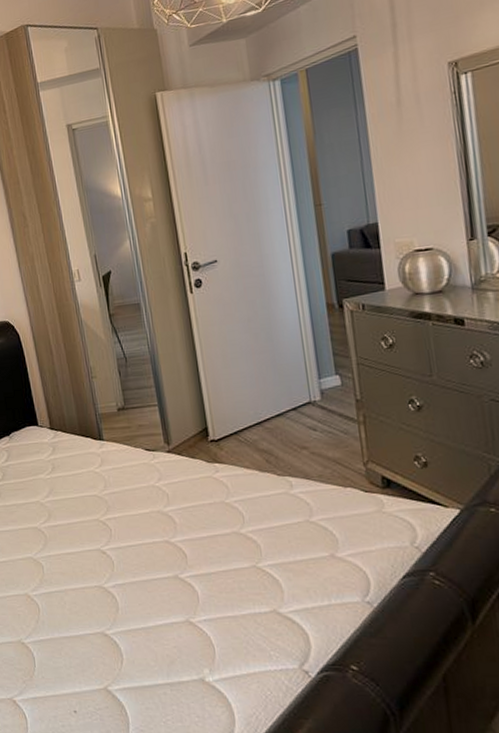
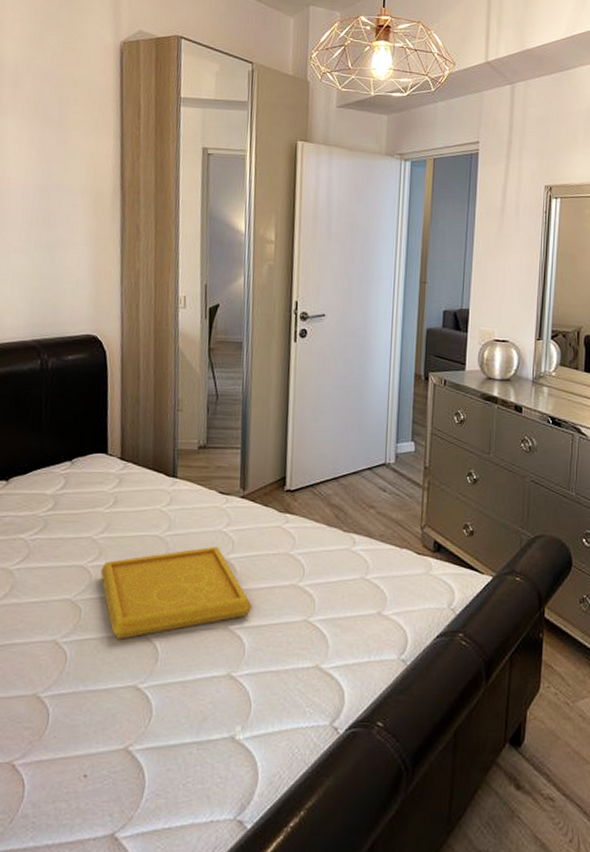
serving tray: none [53,500,198,591] -> present [100,546,252,639]

